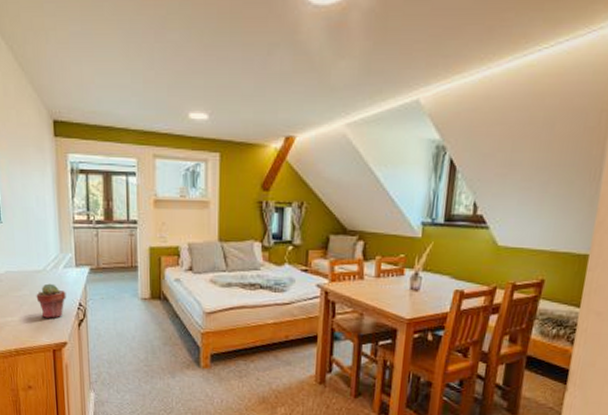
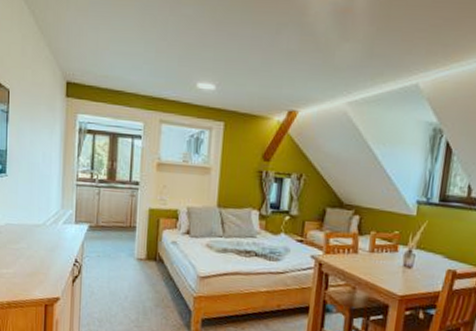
potted succulent: present [36,283,66,318] -> none [33,238,63,273]

